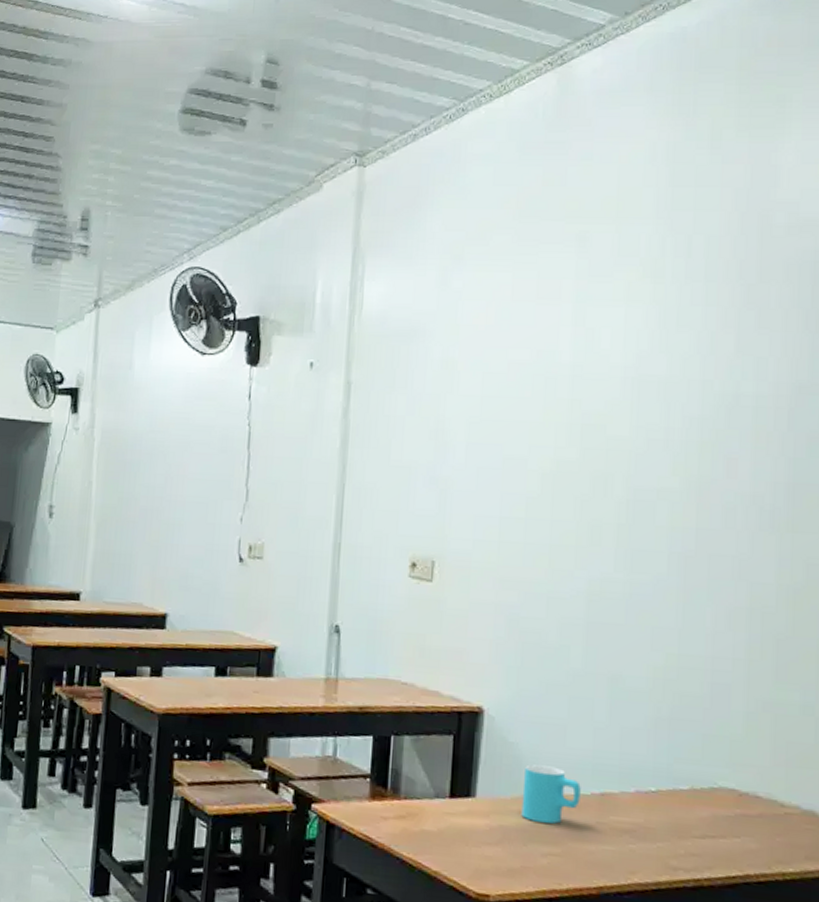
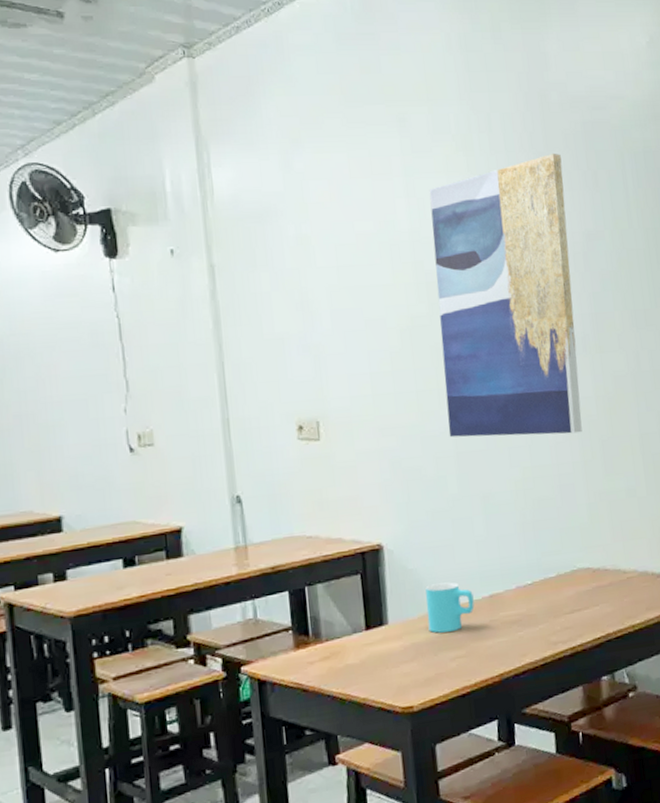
wall art: none [581,285,777,625] -> present [429,153,582,438]

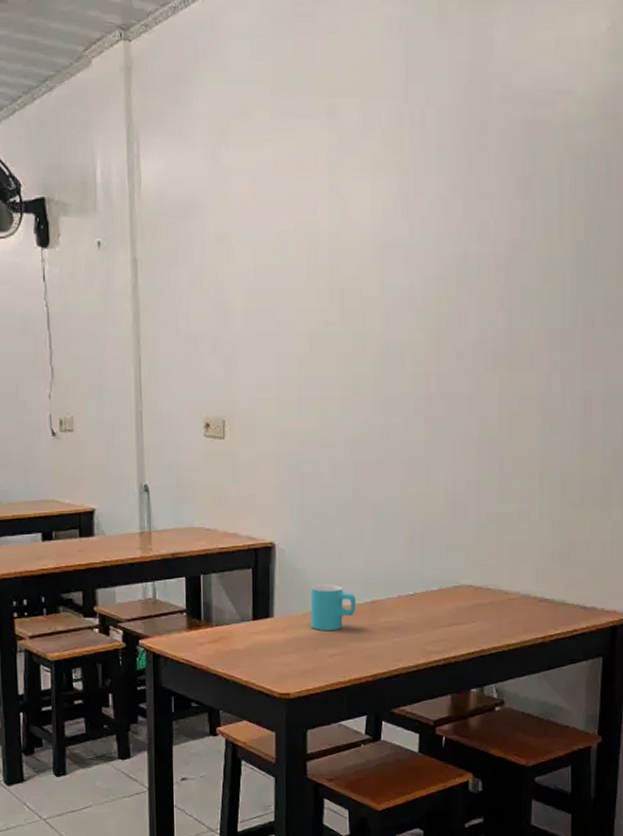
wall art: present [429,153,582,438] -> none [348,153,495,452]

